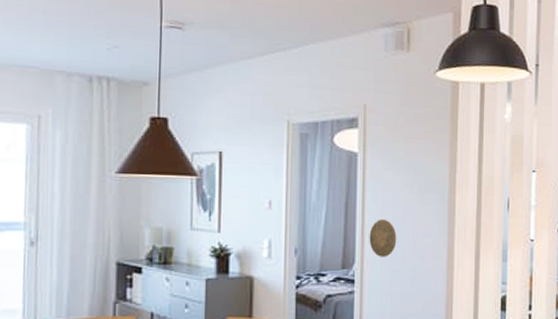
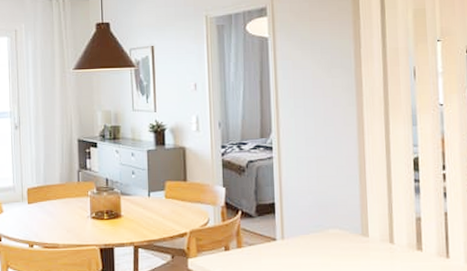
decorative plate: present [369,218,397,257] -> none [283,93,309,127]

